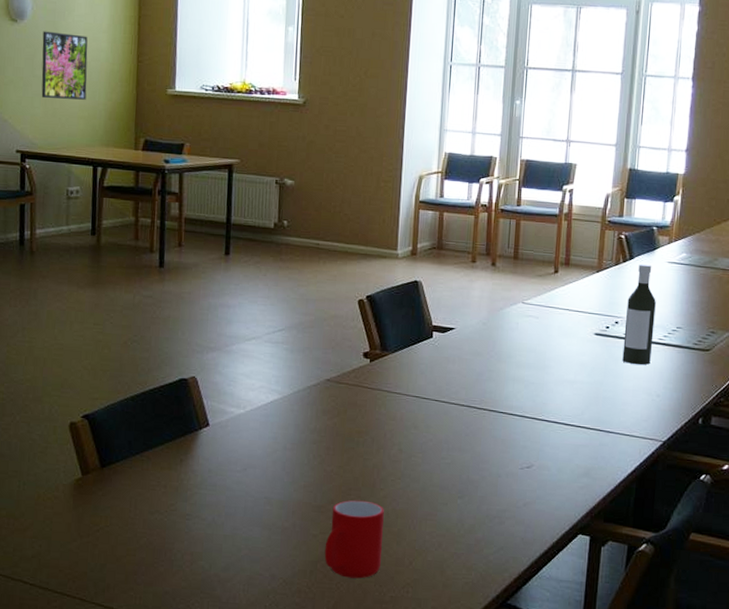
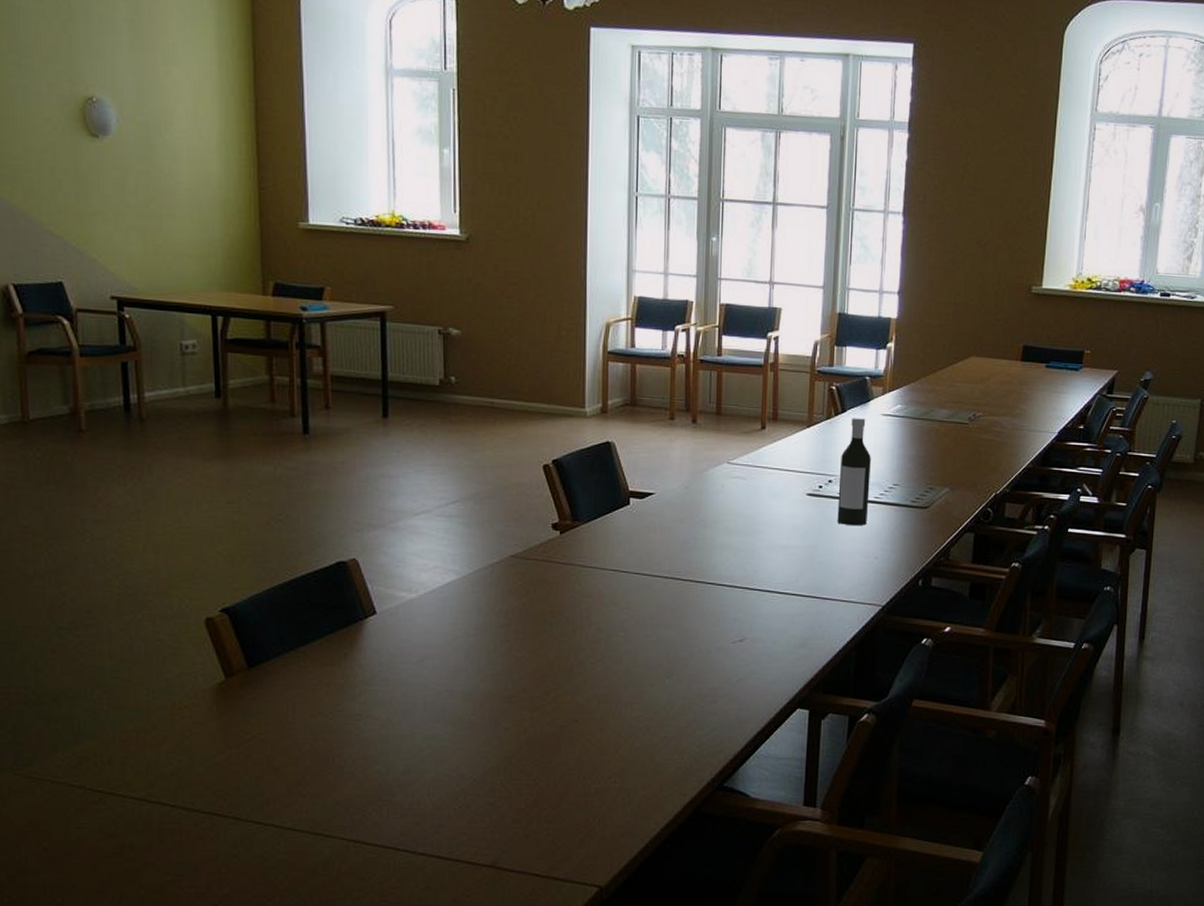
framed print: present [41,31,88,100] -> none [134,149,197,235]
cup: present [324,500,384,579] -> none [519,687,585,772]

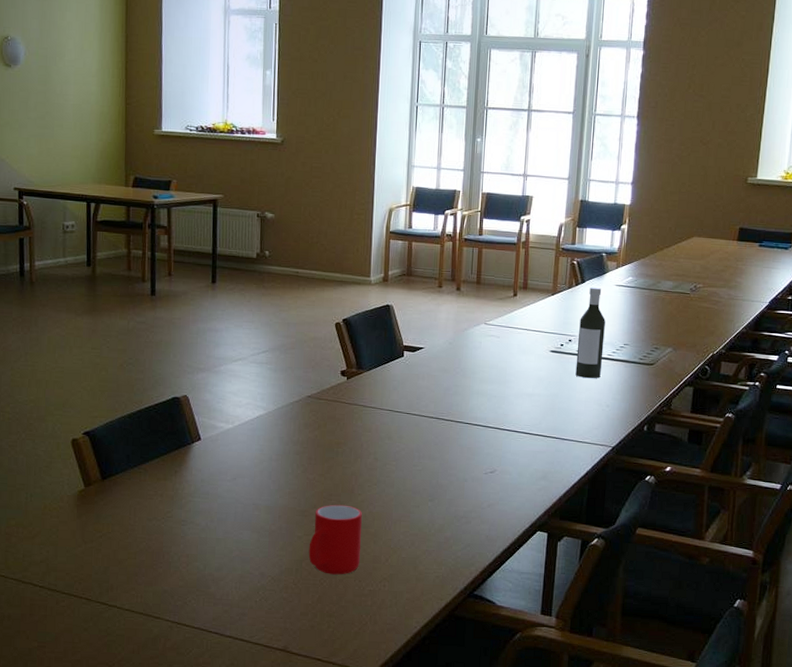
cup: none [519,687,585,772] -> present [308,504,362,575]

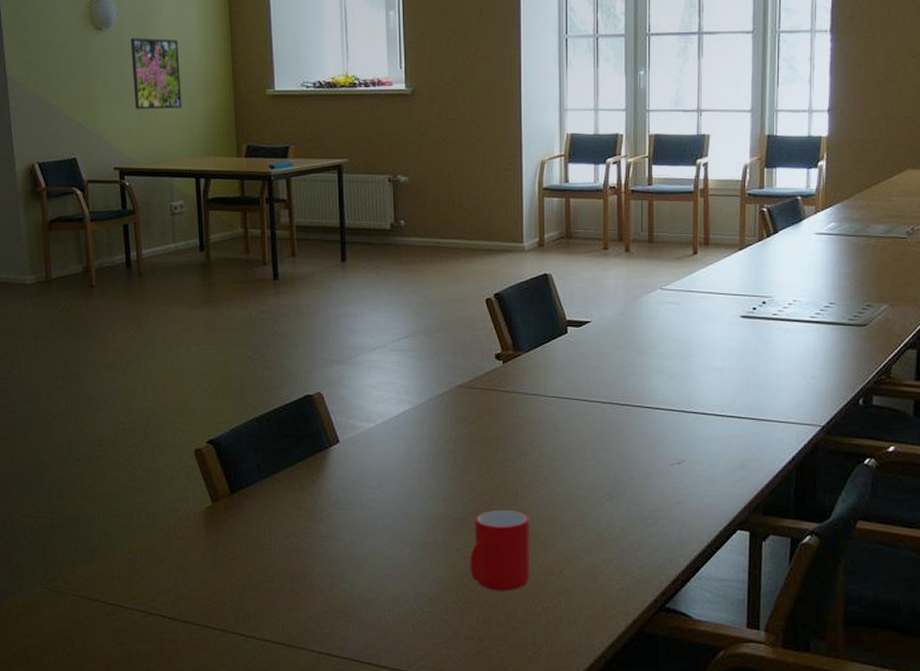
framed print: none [35,75,79,140] -> present [130,37,182,109]
bottle: present [575,287,605,379] -> none [772,237,805,347]

